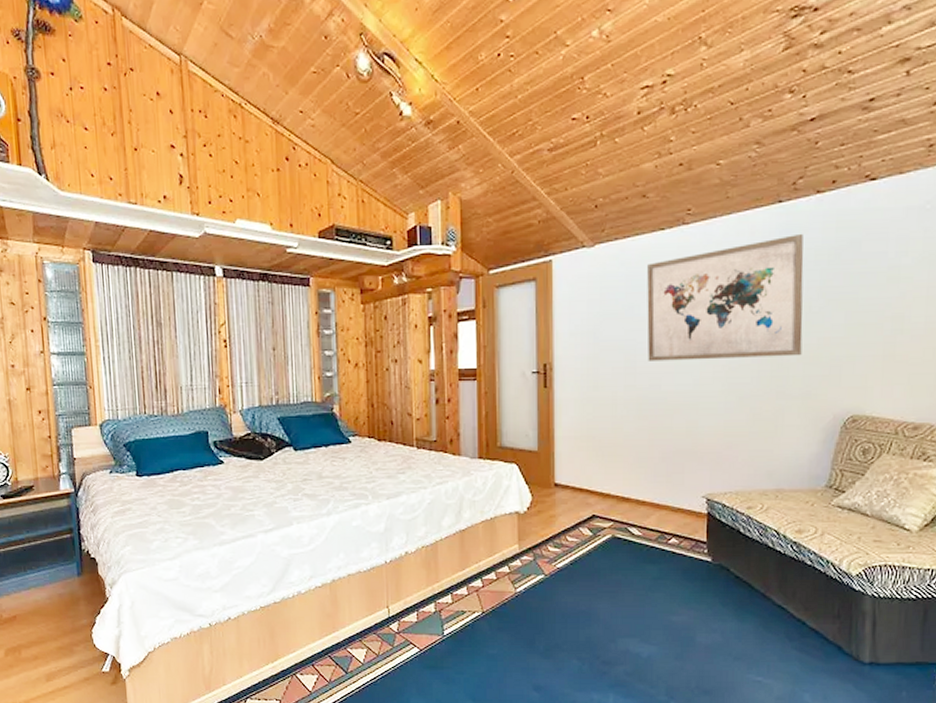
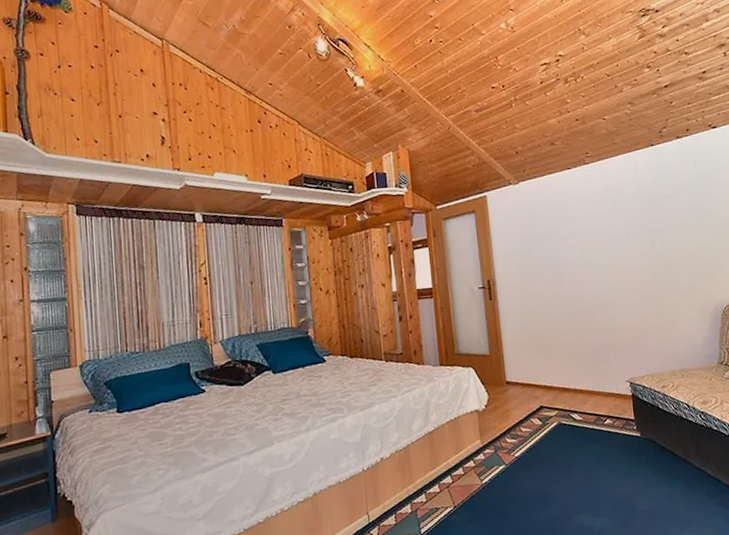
wall art: present [647,233,804,361] -> none [561,168,684,273]

